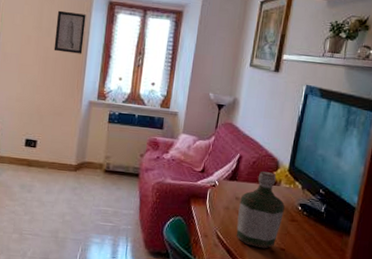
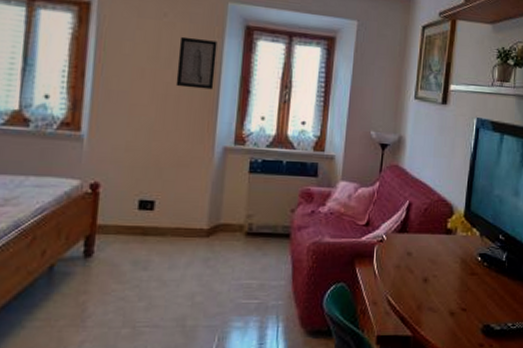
bottle: present [236,171,285,249] -> none [410,218,463,311]

